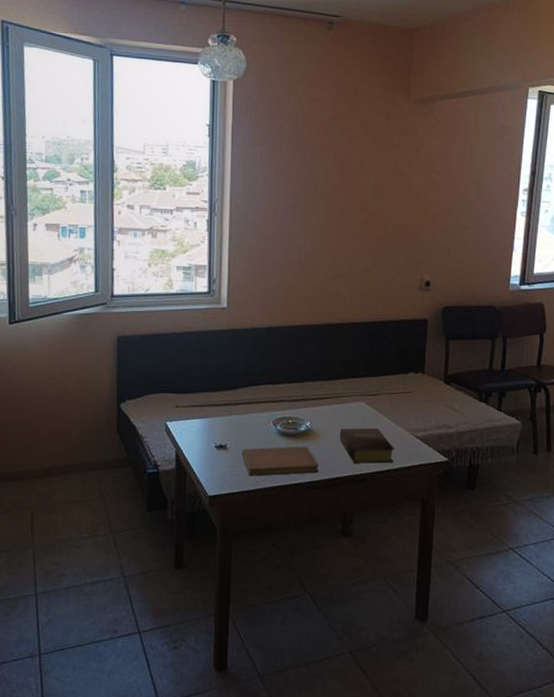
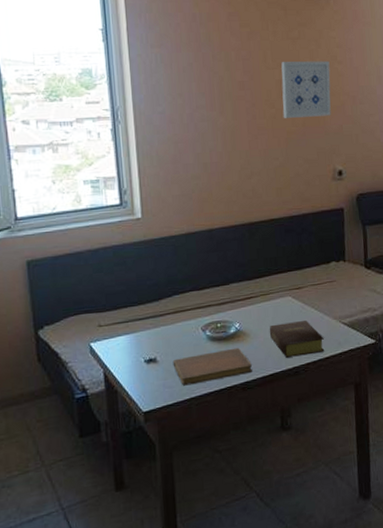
wall art: none [375,168,428,225] -> present [281,61,331,118]

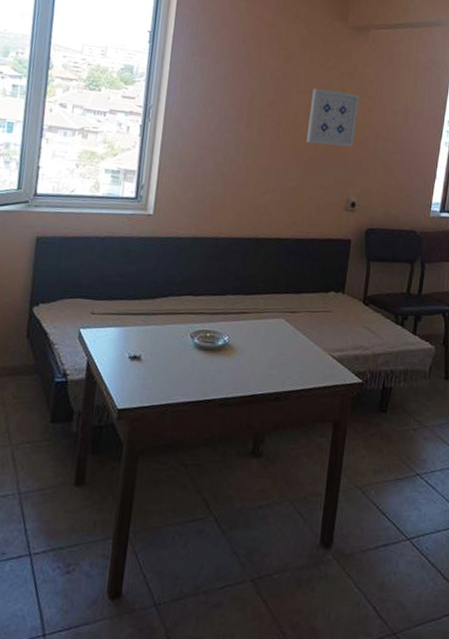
notebook: present [172,347,252,386] -> none [155,360,234,391]
bible: present [269,321,325,358] -> none [256,344,310,382]

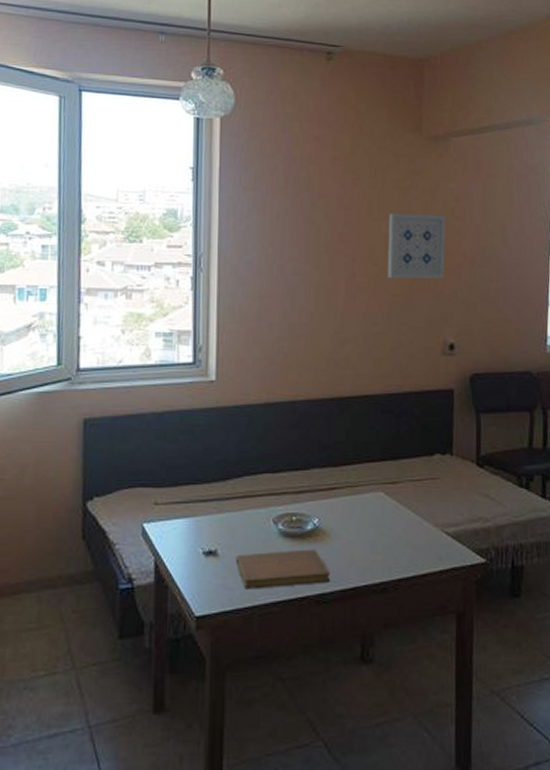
notebook: none [155,360,234,391] -> present [235,549,330,590]

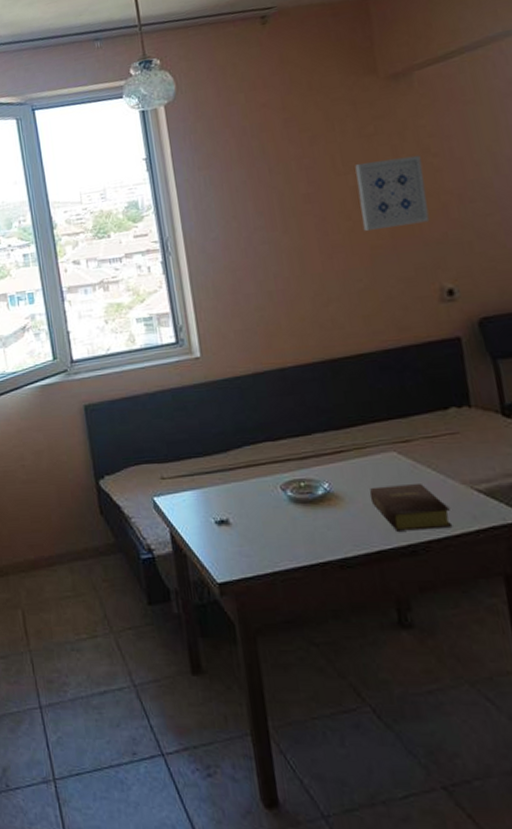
notebook: present [235,549,330,590] -> none [248,513,351,556]
bible: none [354,524,421,569] -> present [369,484,453,531]

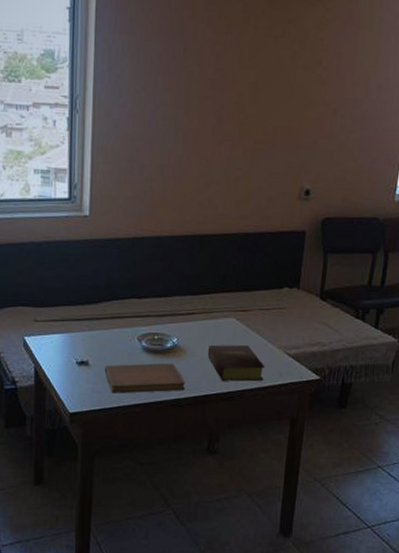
notebook: none [248,513,351,556] -> present [104,362,185,394]
wall art: present [355,155,430,231] -> none [252,62,313,128]

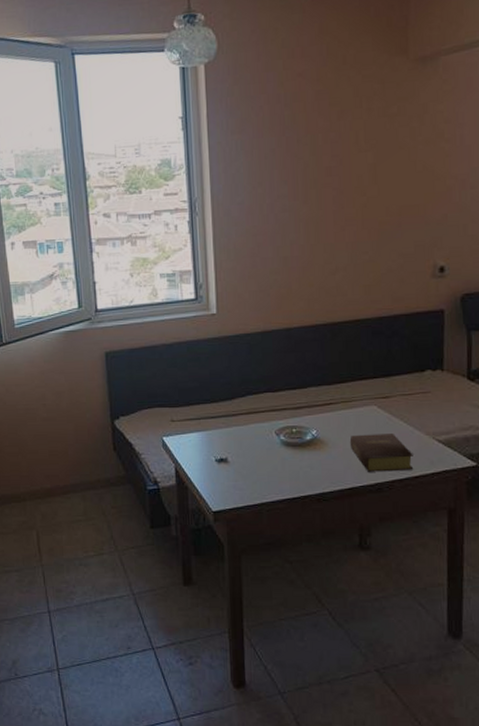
notebook: present [104,362,185,394] -> none [244,456,329,490]

